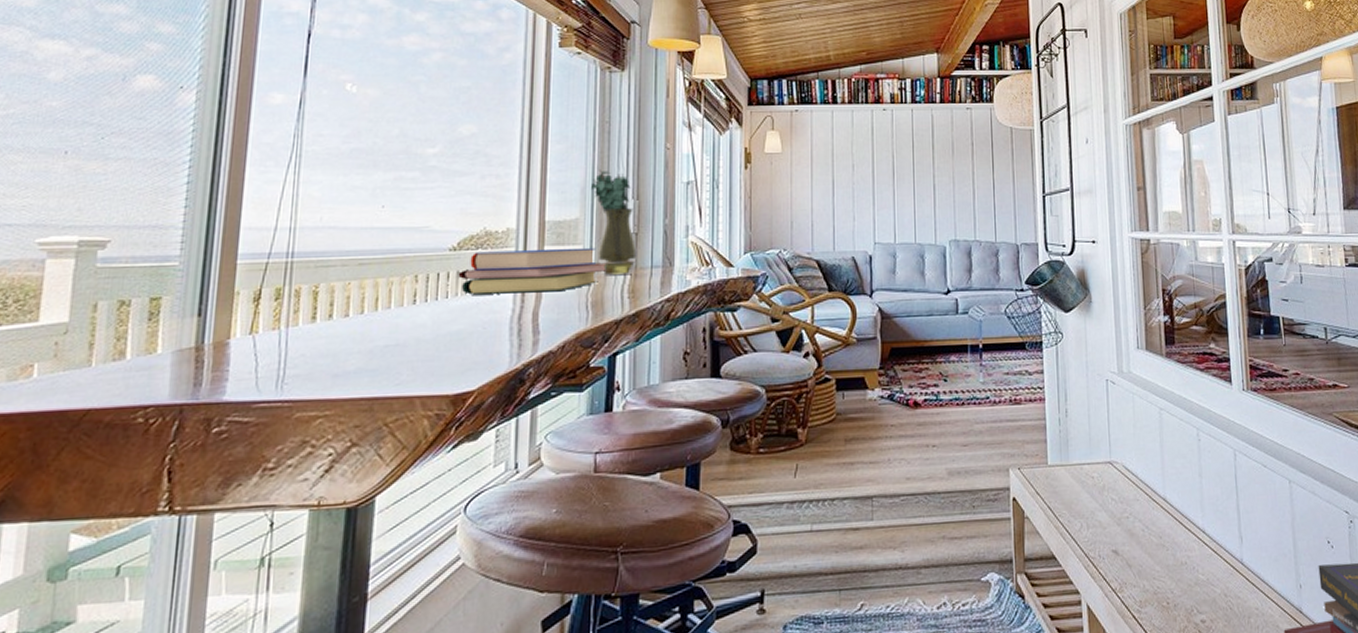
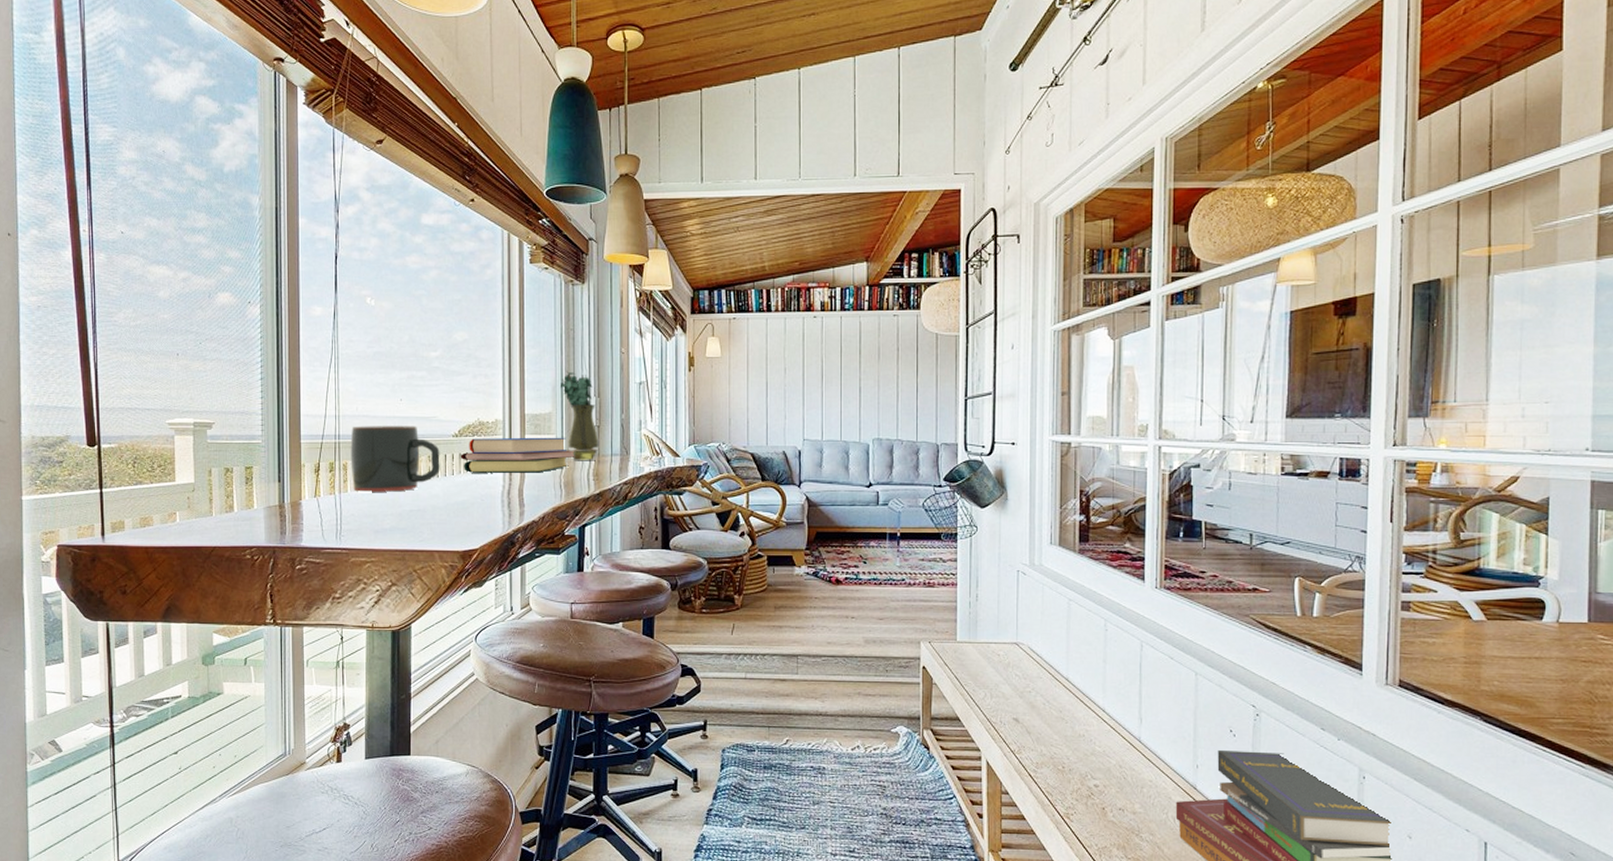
mug: none [305,238,431,325] -> present [350,426,440,492]

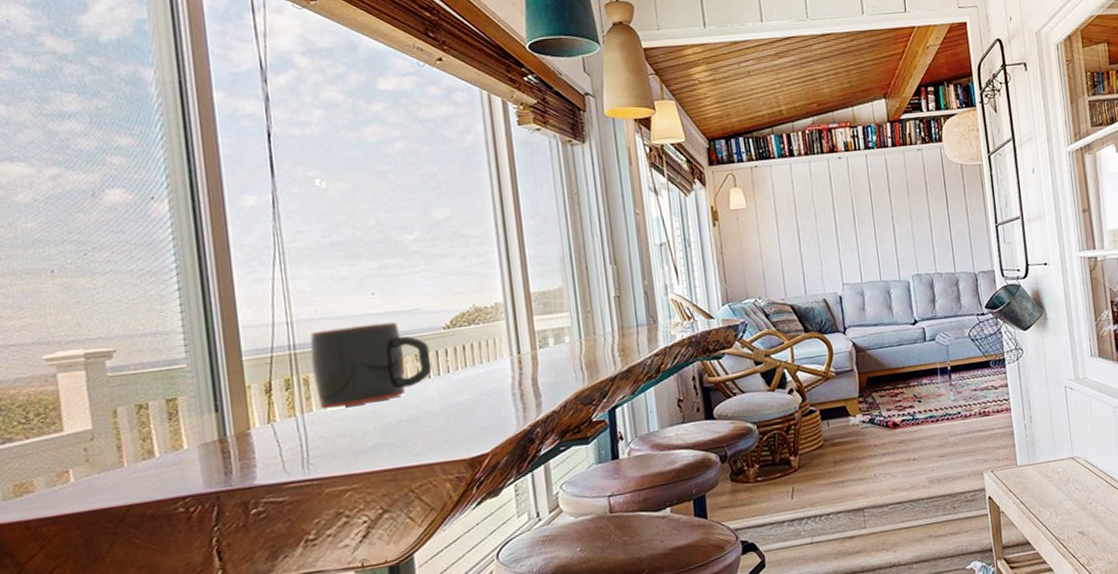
book: present [460,437,576,473] -> none [455,313,597,368]
vase: present [559,371,599,460] -> none [568,240,622,337]

